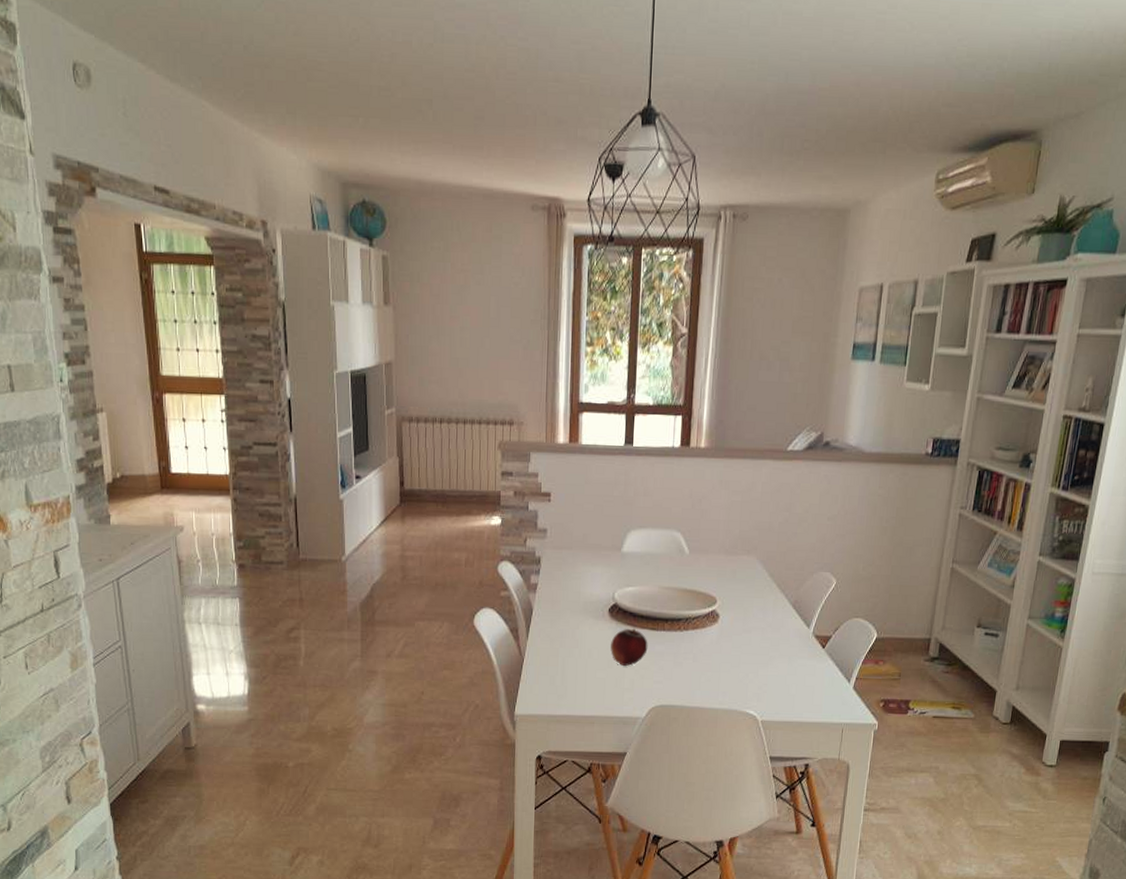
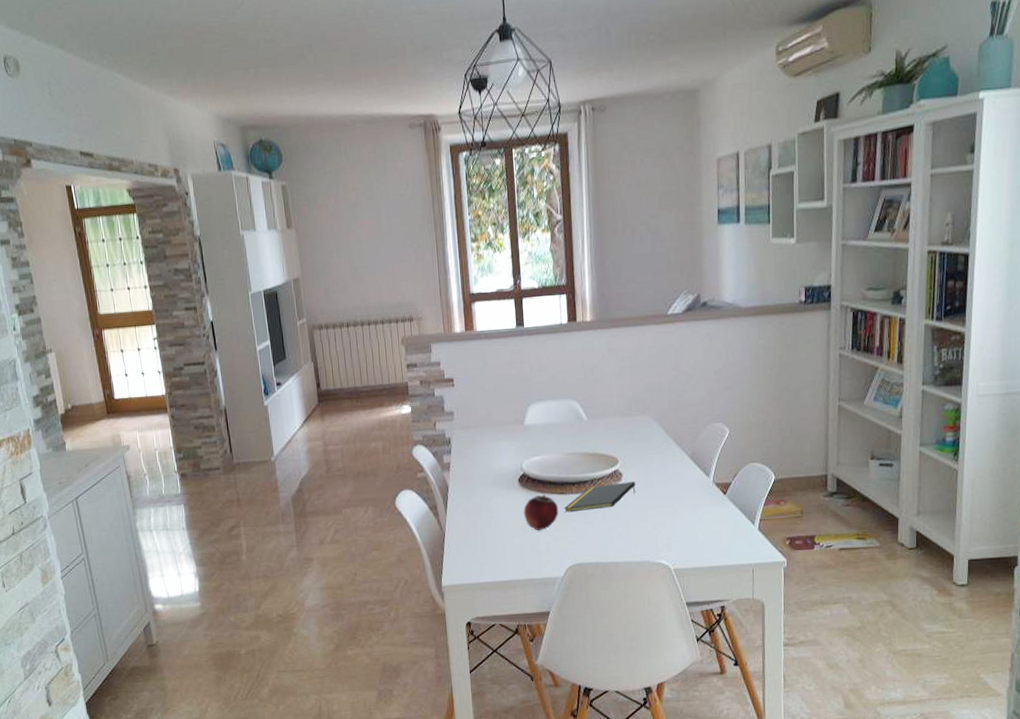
notepad: none [654,624,732,651] -> present [564,481,636,513]

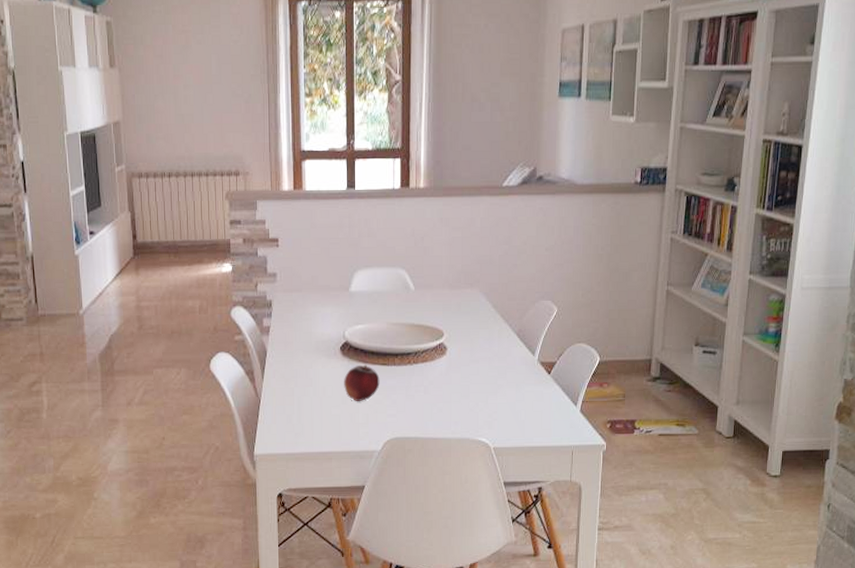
notepad: present [564,481,636,513] -> none [386,355,460,385]

